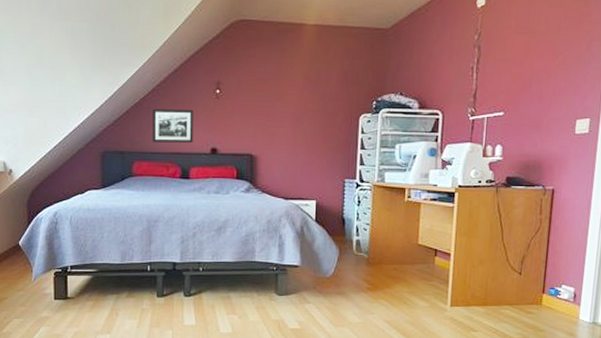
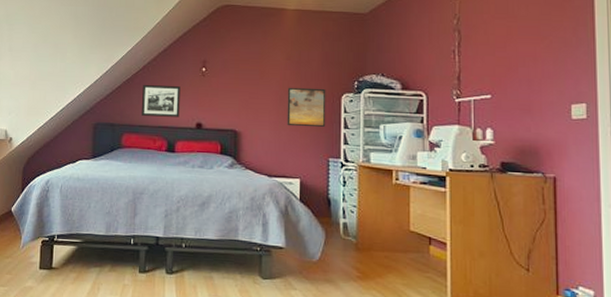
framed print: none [304,108,344,149] -> present [287,87,326,127]

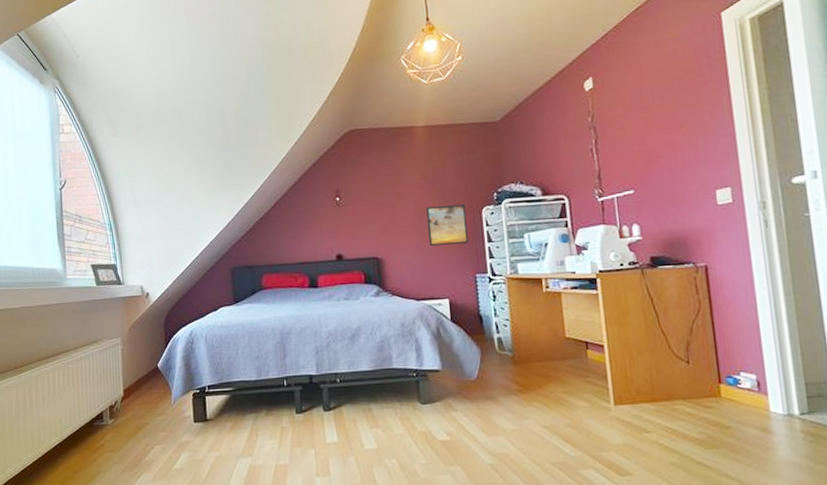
picture frame: present [142,85,181,117] -> none [277,219,318,254]

